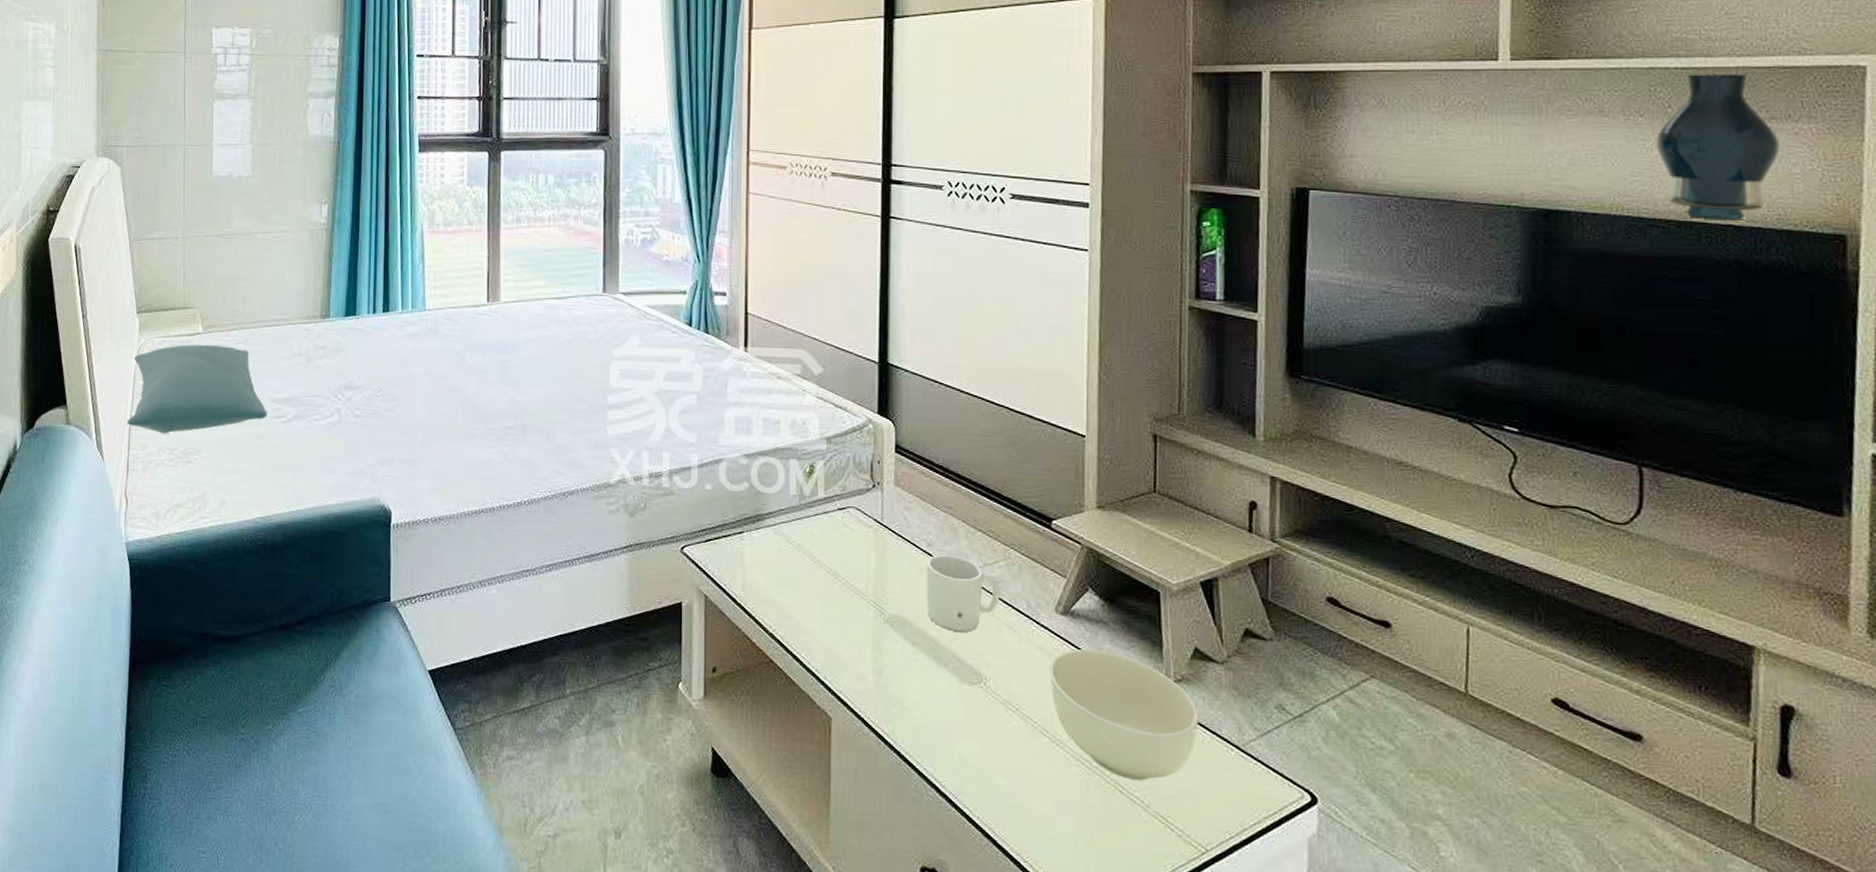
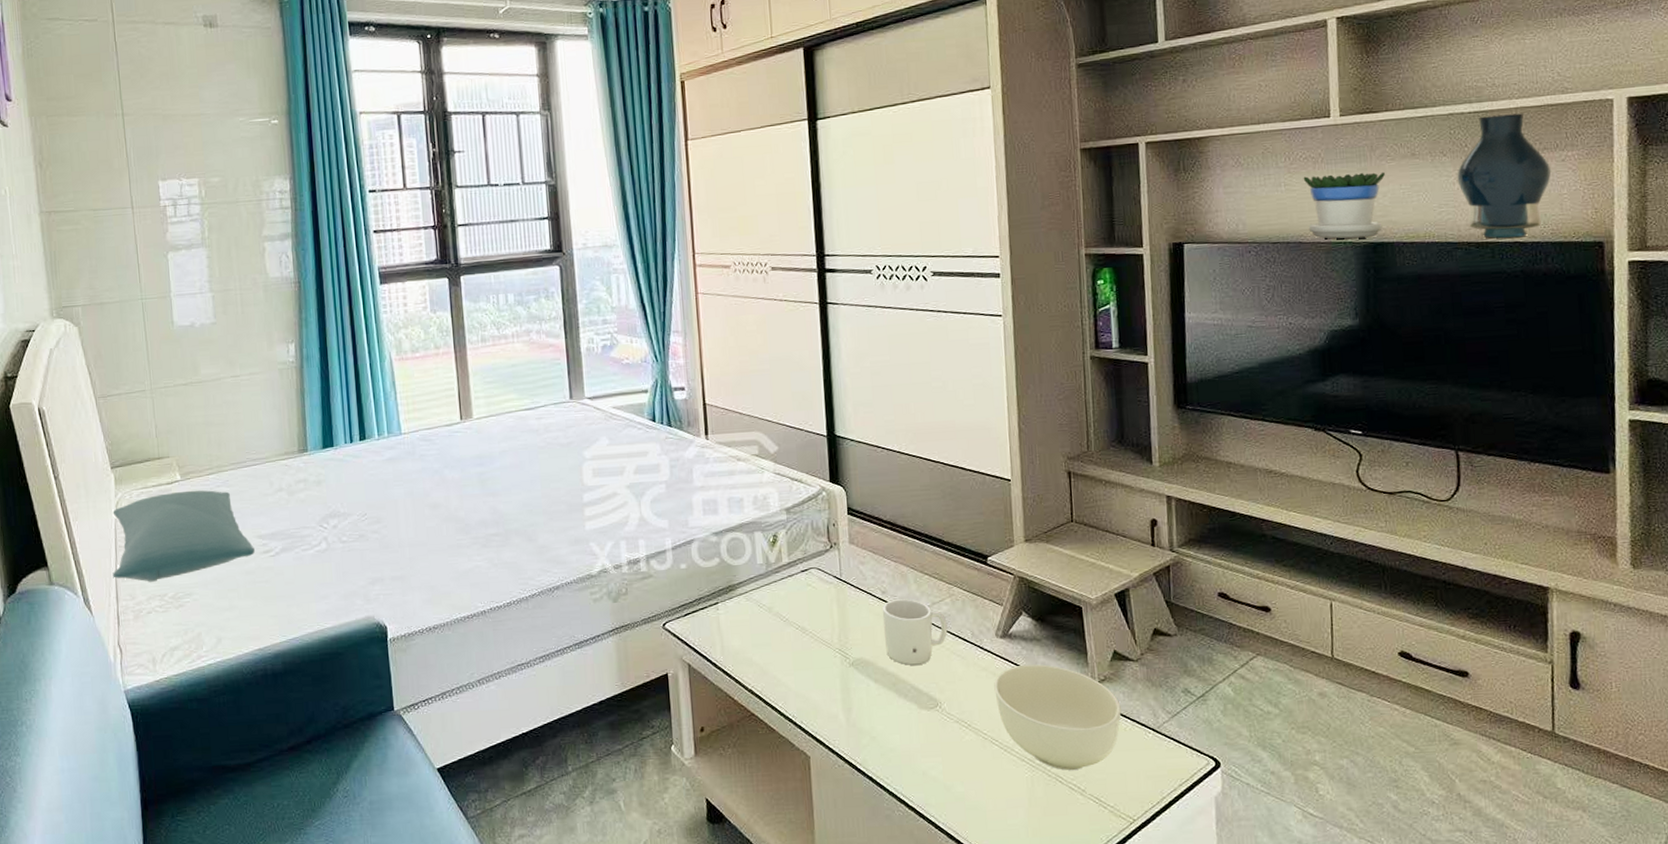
flowerpot: none [1460,126,1564,203] -> present [1303,172,1385,239]

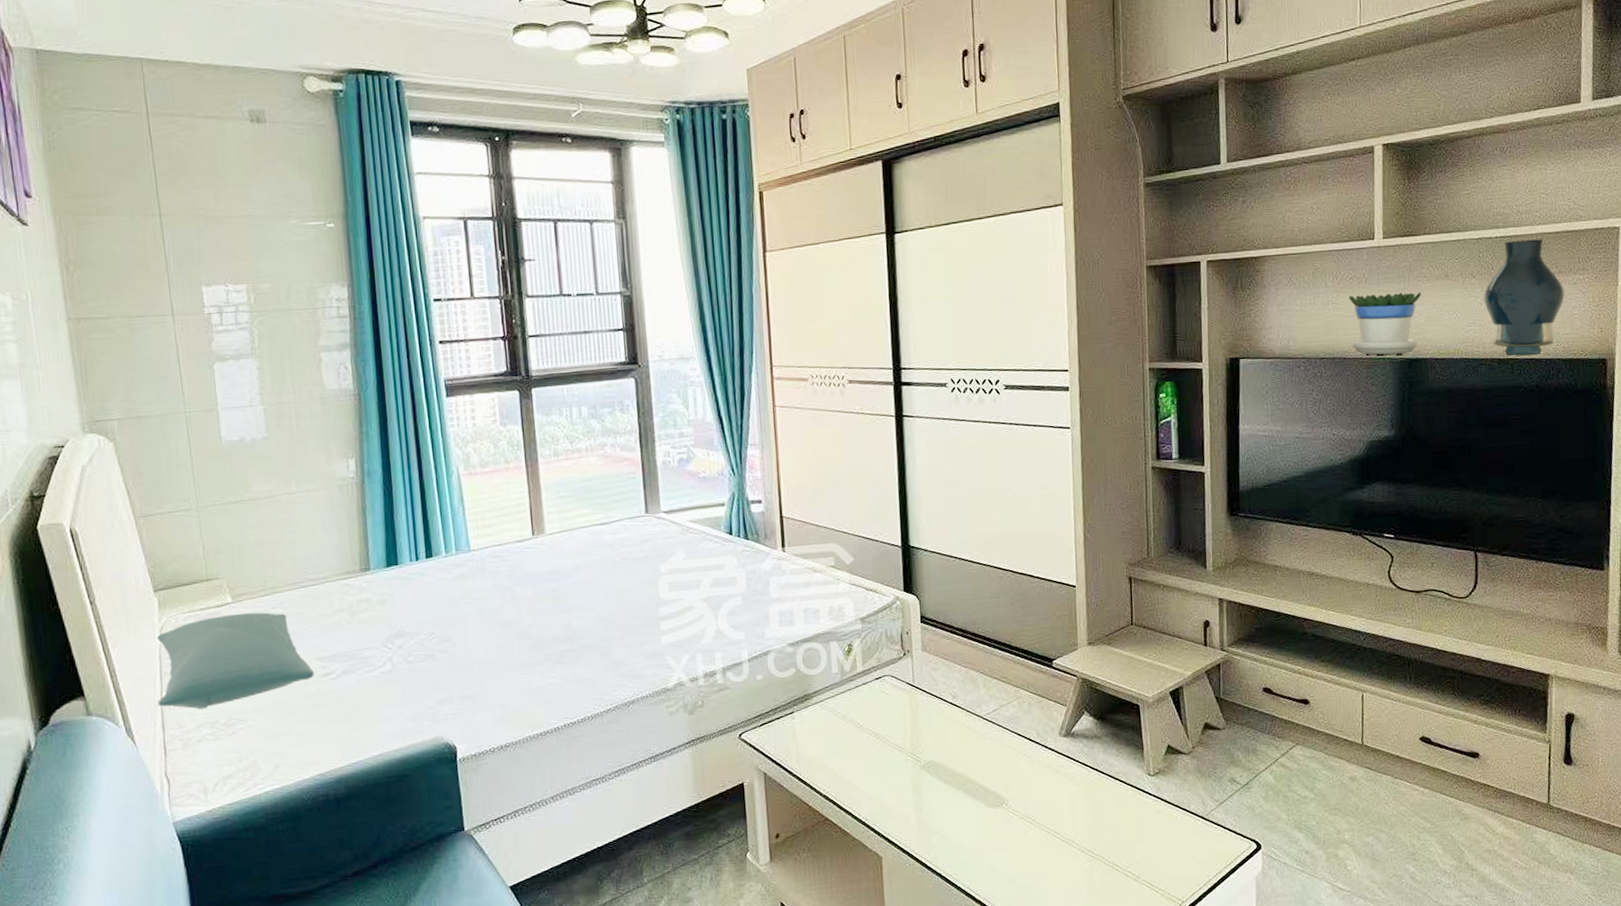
mug: present [882,598,948,666] -> none [952,702,1015,766]
bowl: present [994,664,1122,770] -> none [1057,760,1174,859]

